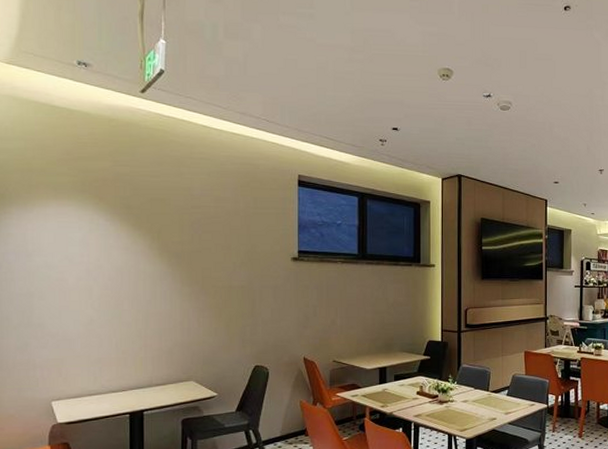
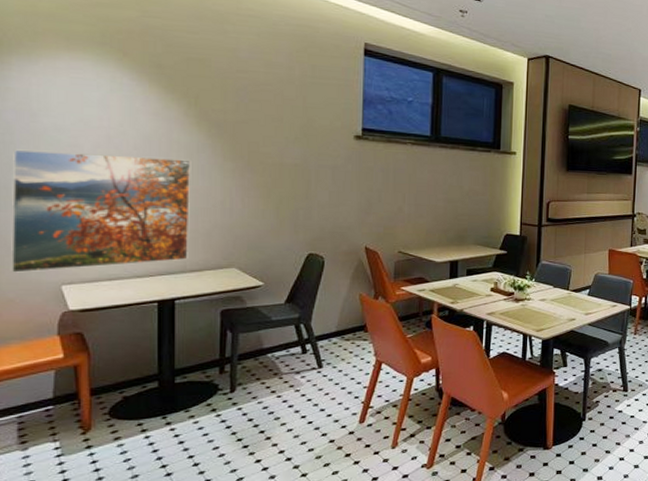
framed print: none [12,285,156,392] -> present [11,149,191,273]

